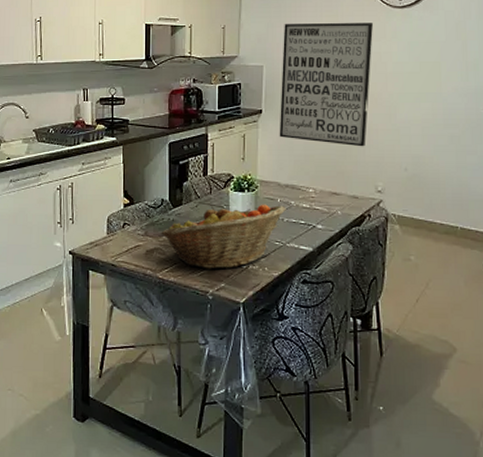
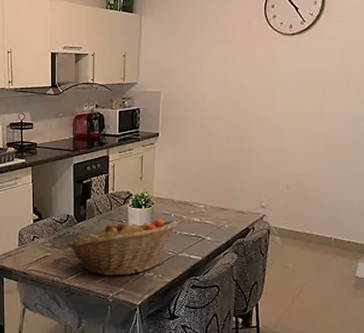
wall art: present [279,23,373,147] -> none [174,50,264,167]

